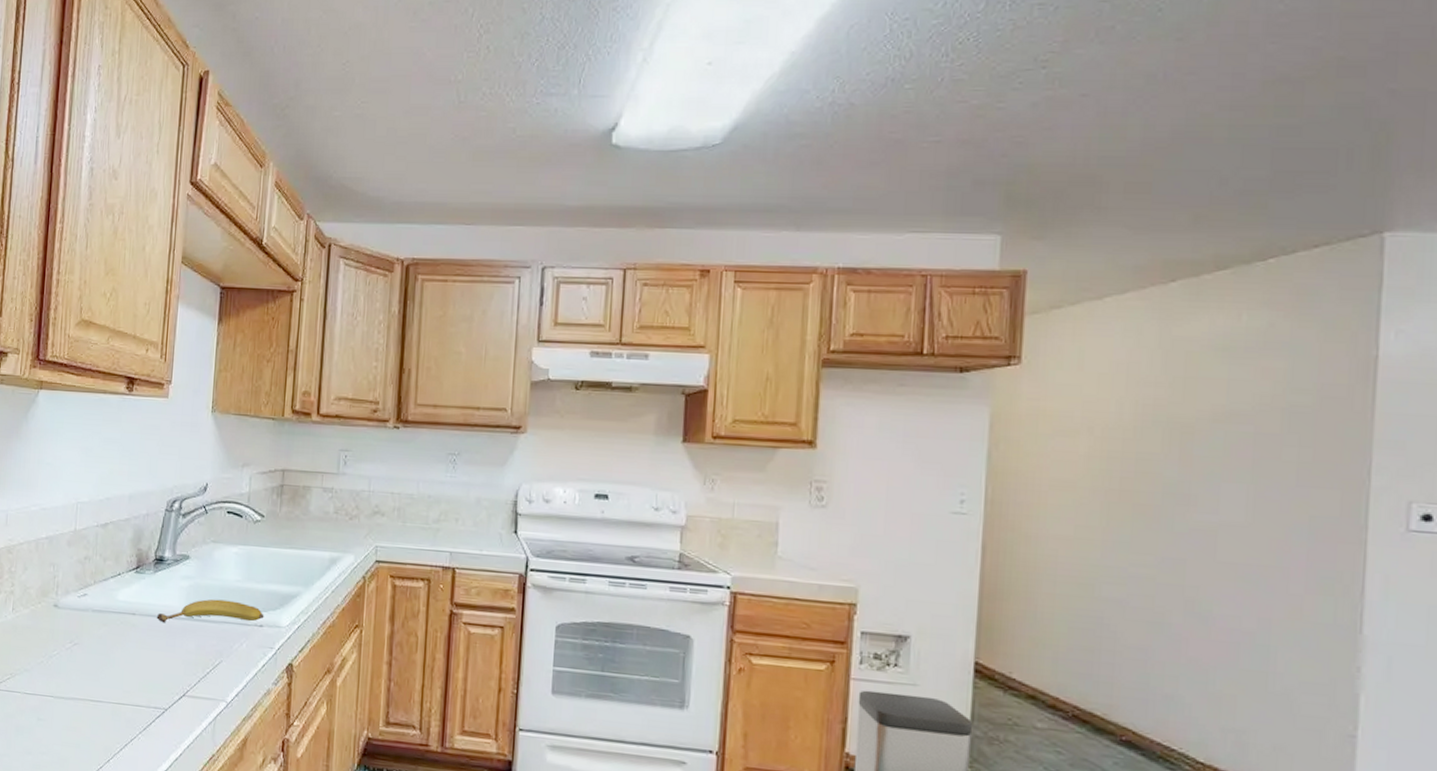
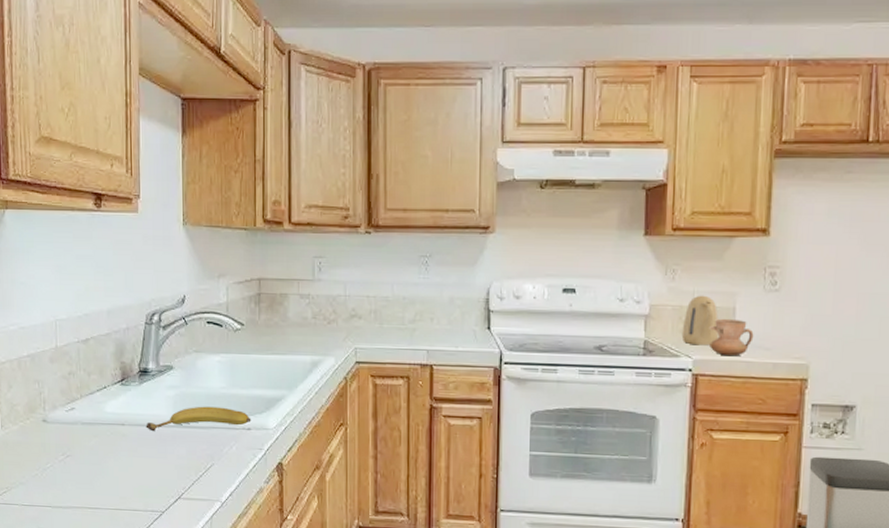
kettle: none [720,507,760,562] -> present [681,295,719,346]
ceramic jug: none [750,533,798,576] -> present [709,318,754,357]

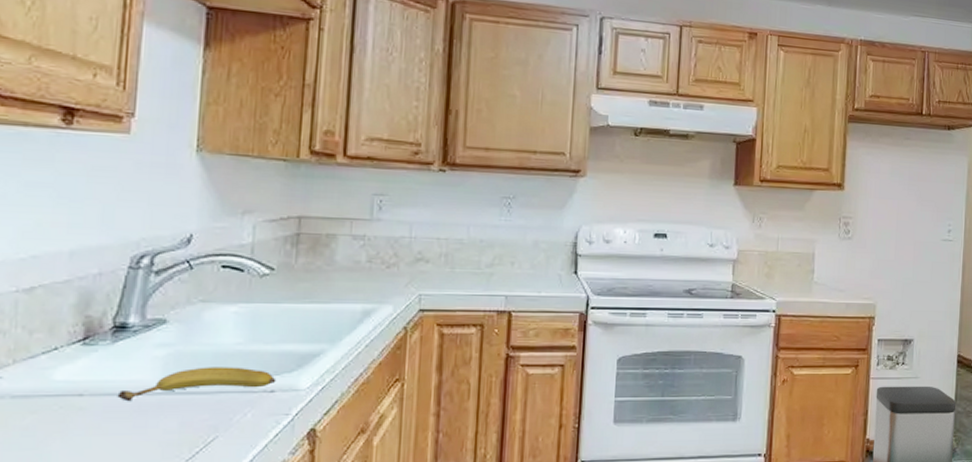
kettle: present [681,295,719,346] -> none [766,241,800,288]
ceramic jug: present [709,318,754,357] -> none [791,263,830,298]

